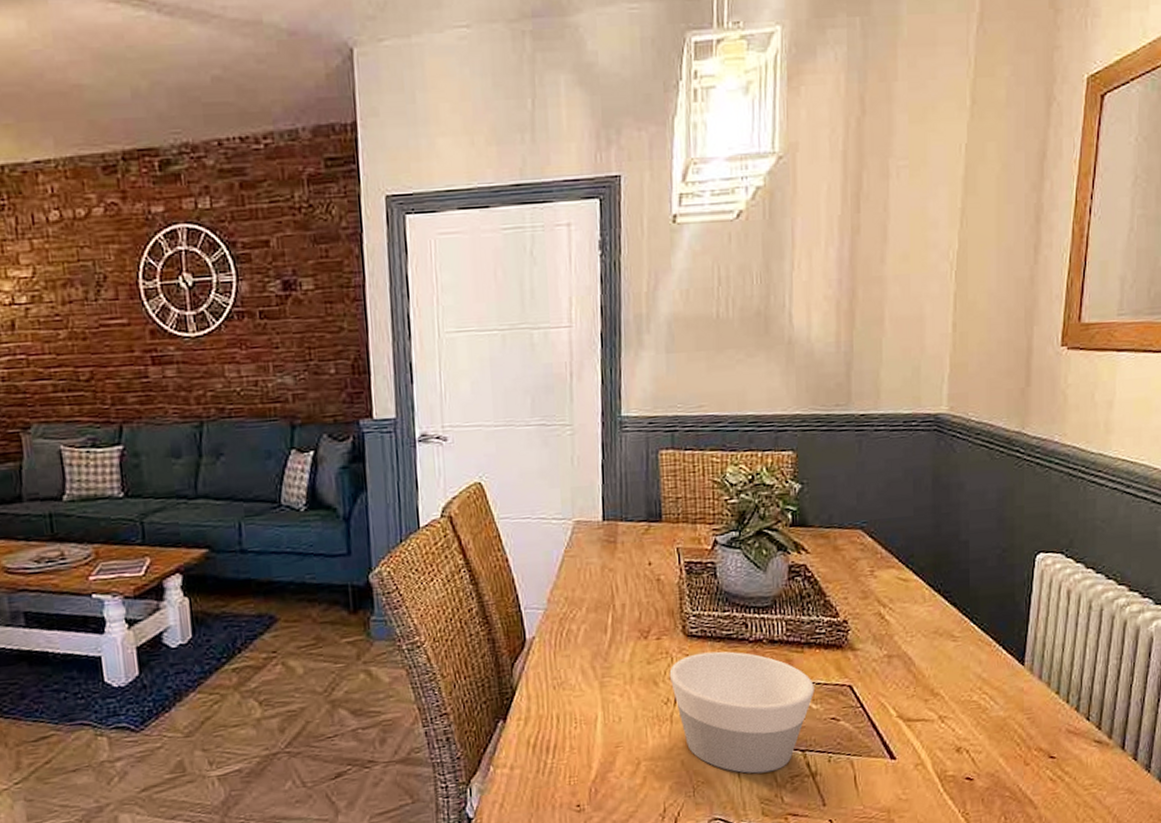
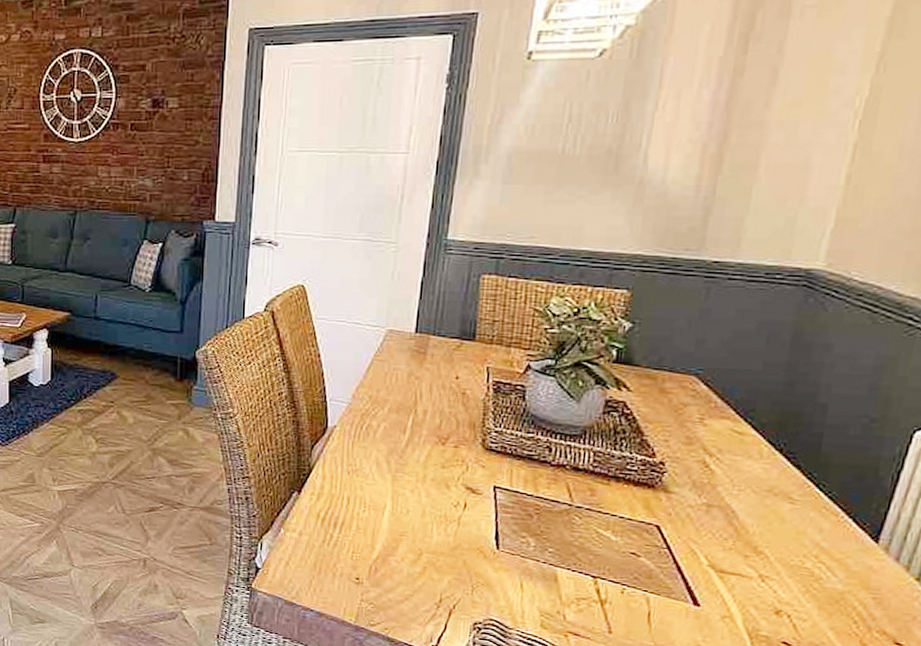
bowl: present [669,651,815,774] -> none [462,466,617,590]

